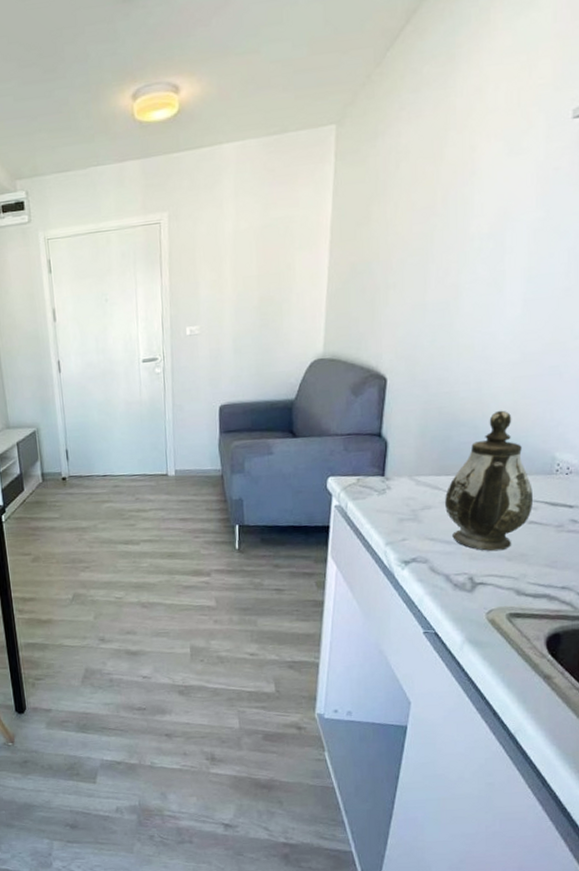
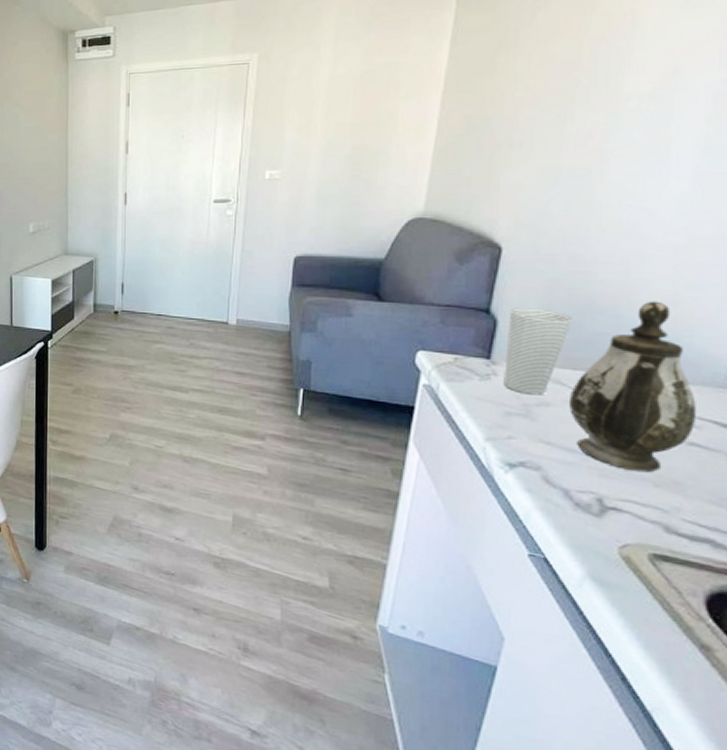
cup: none [395,428,443,502] -> present [503,308,572,396]

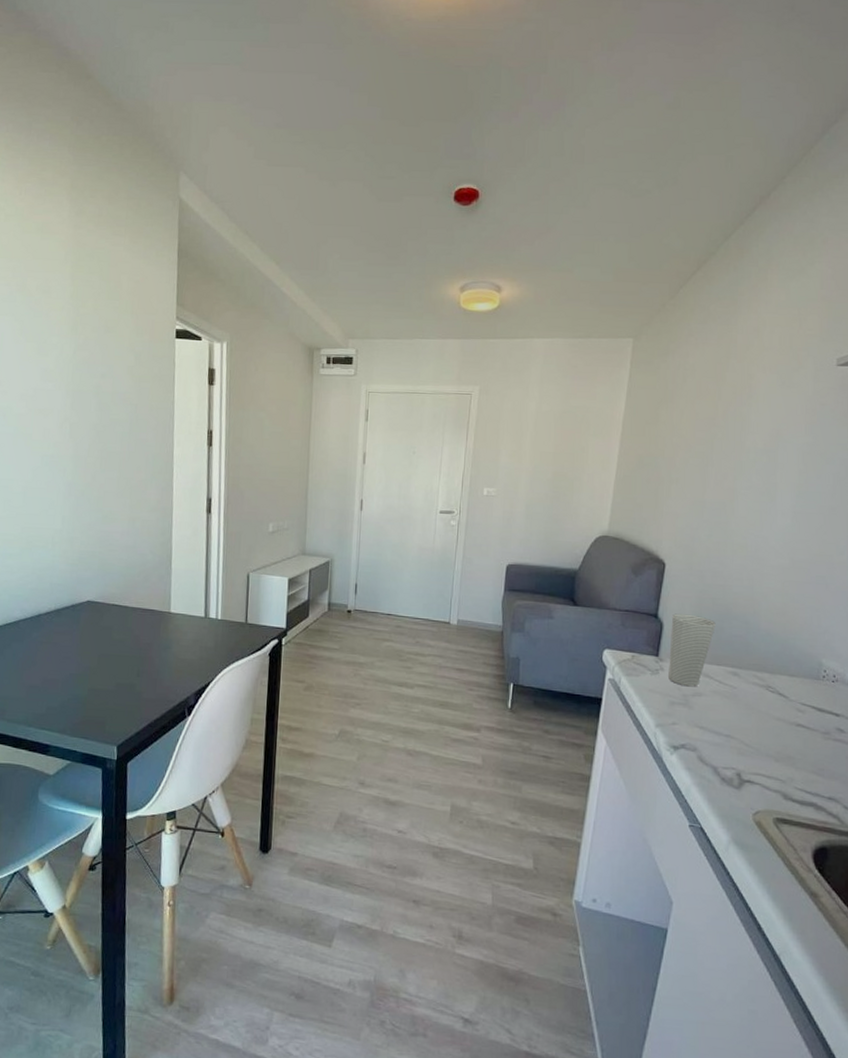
teapot: present [569,300,697,473] -> none [716,610,801,750]

